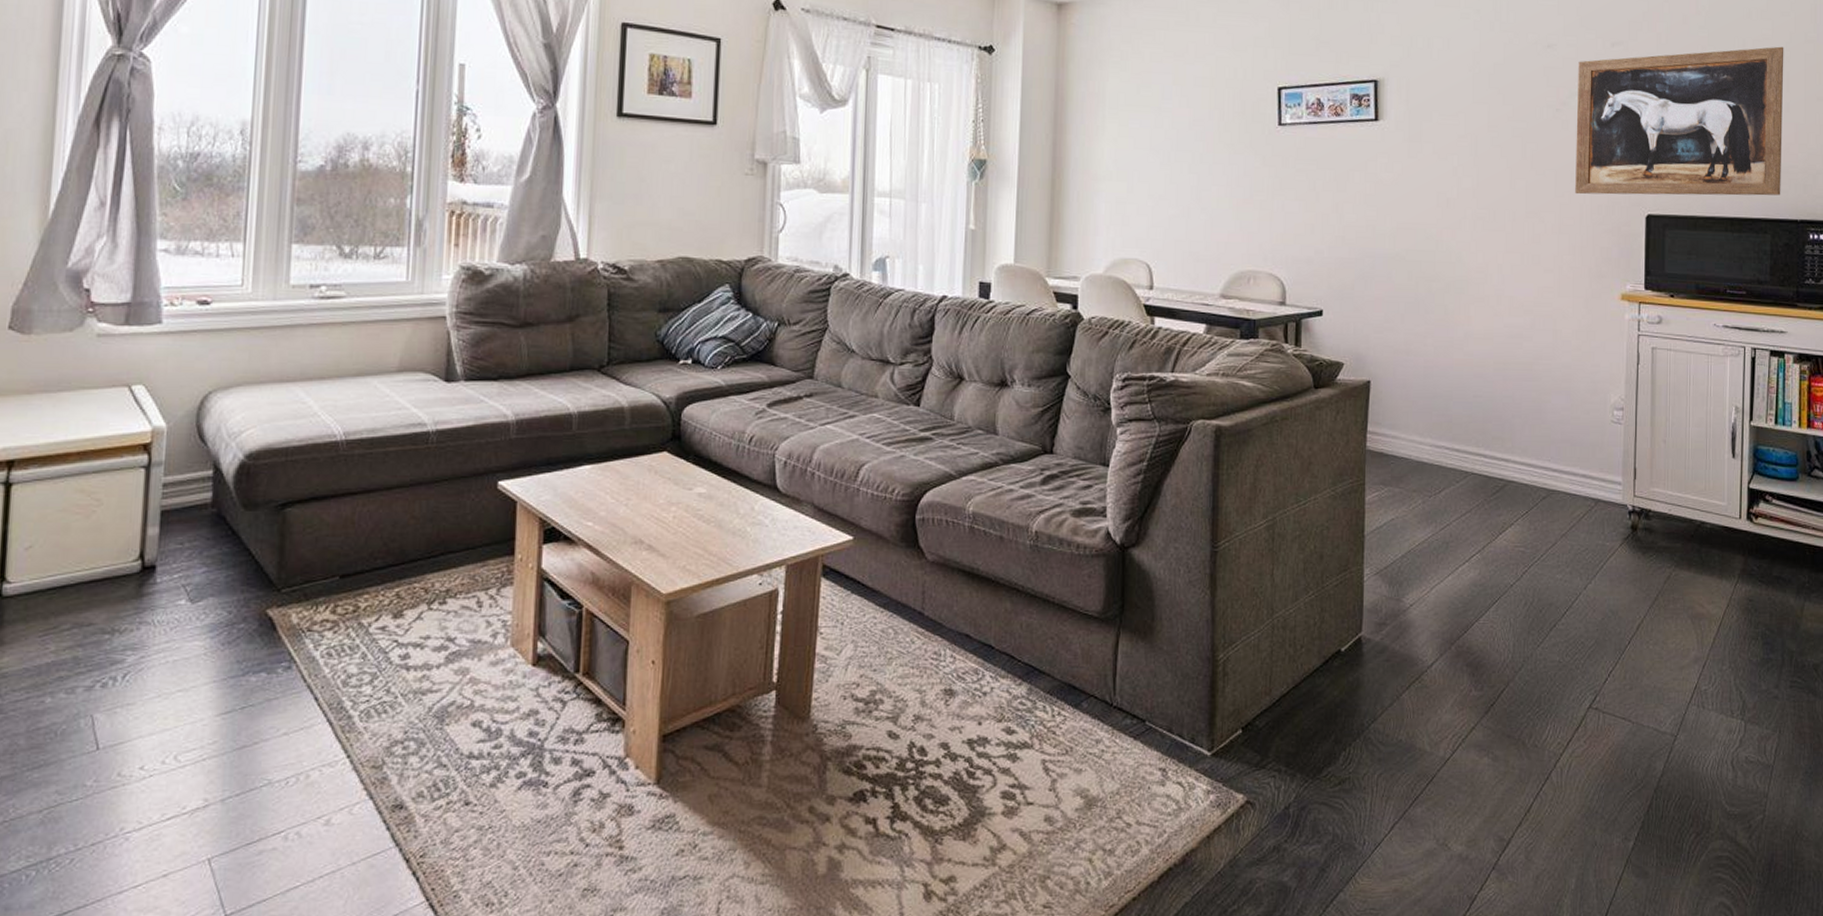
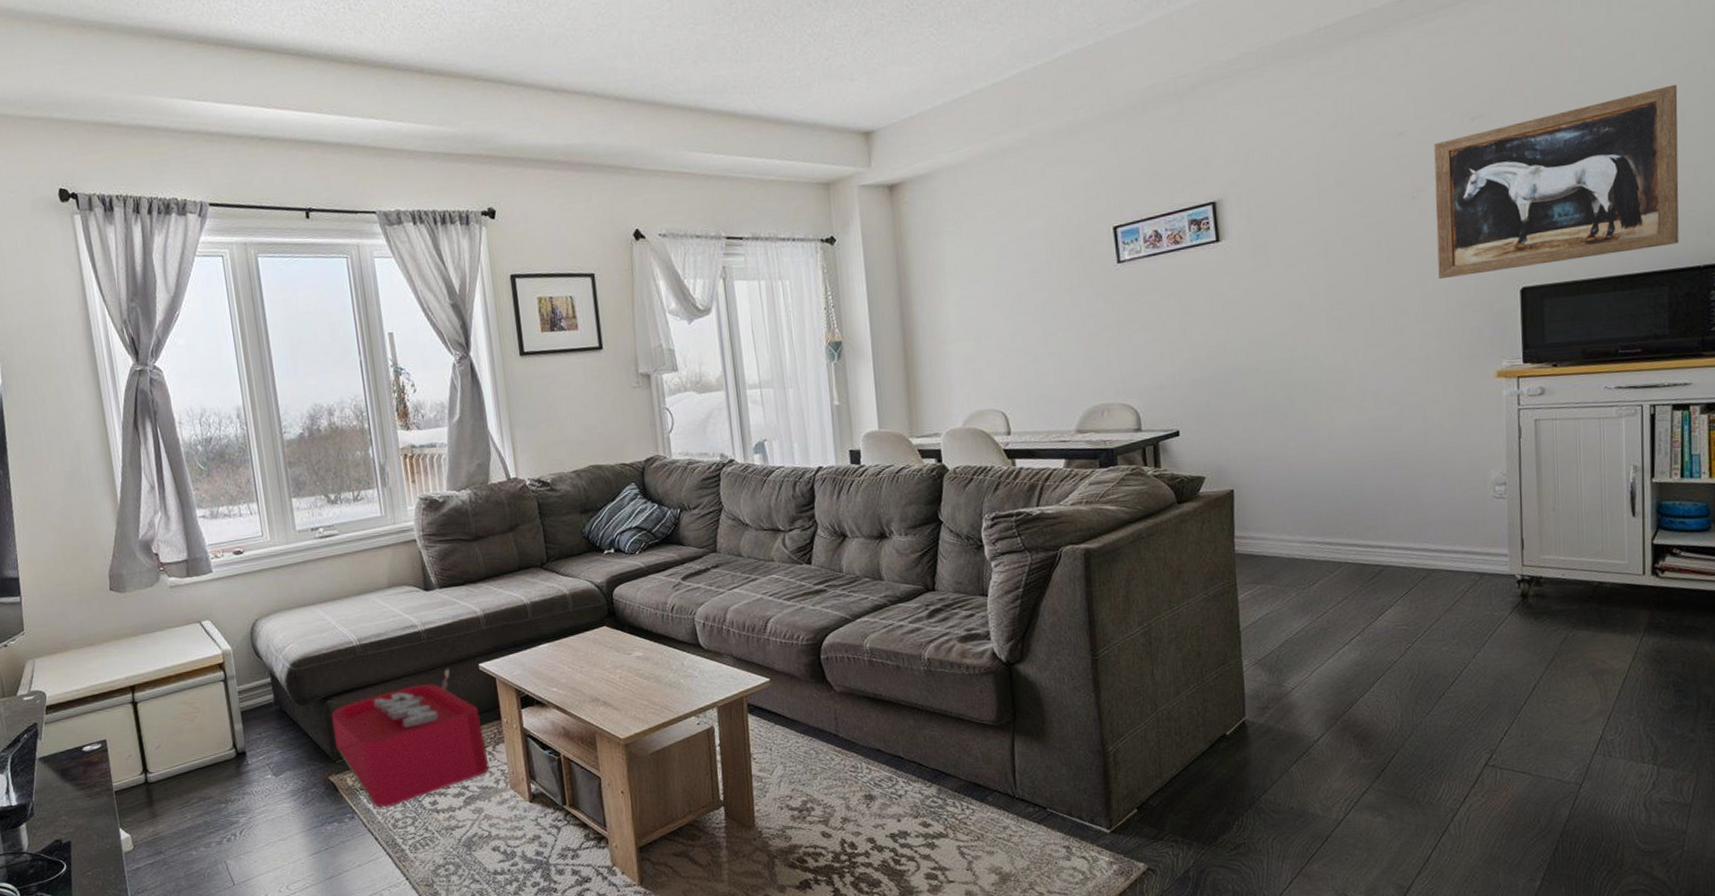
storage bin: none [284,482,488,657] -> present [332,668,490,807]

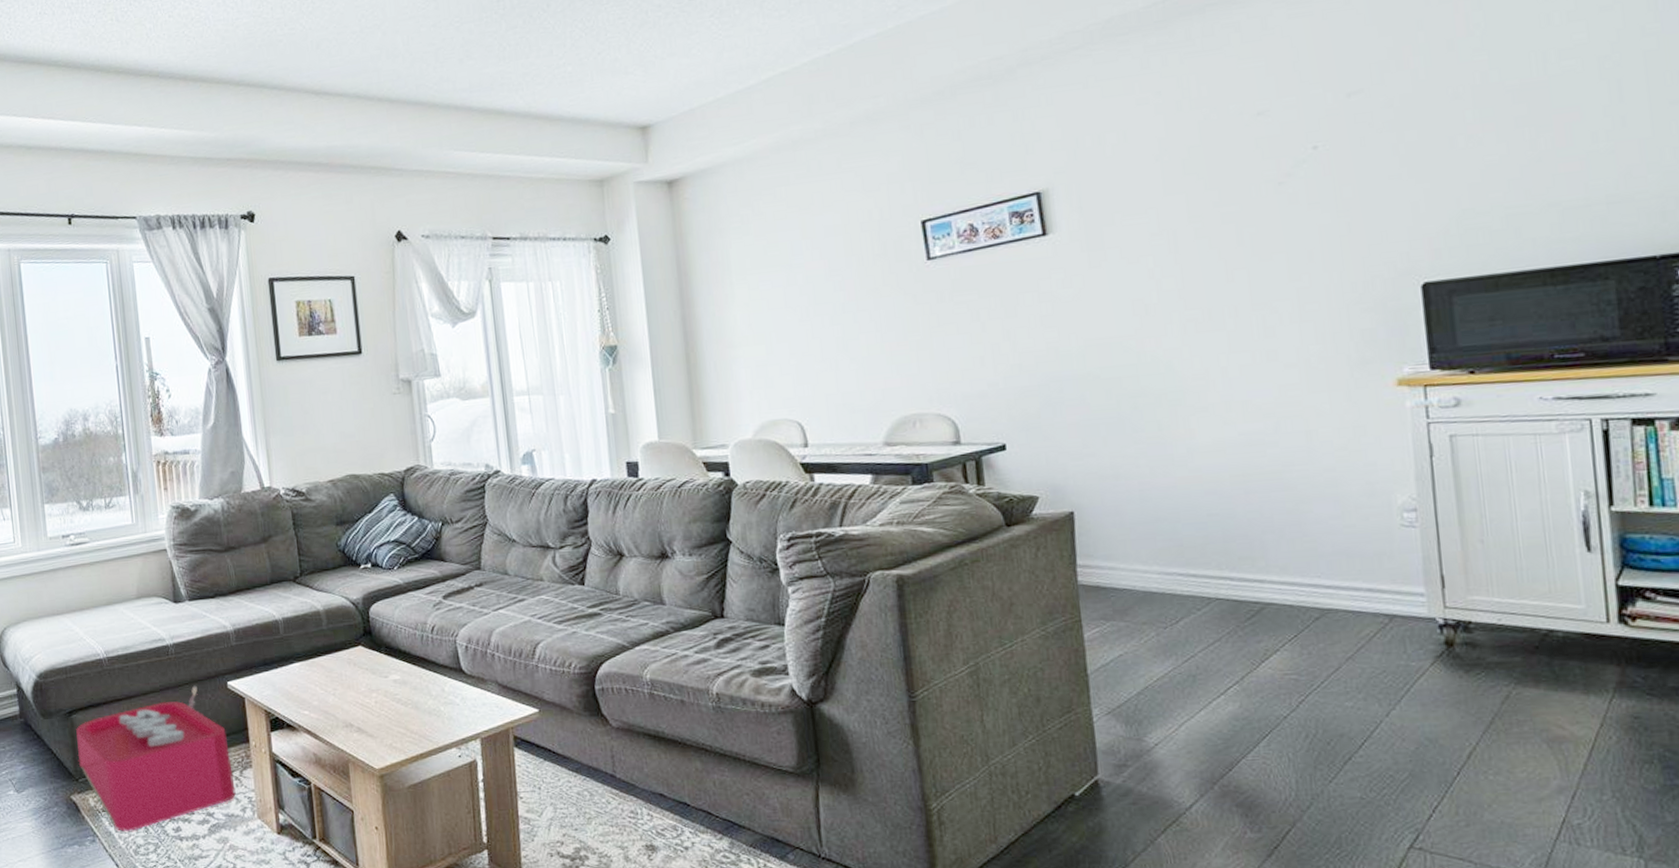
wall art: present [1434,84,1679,280] -> none [1302,49,1626,275]

